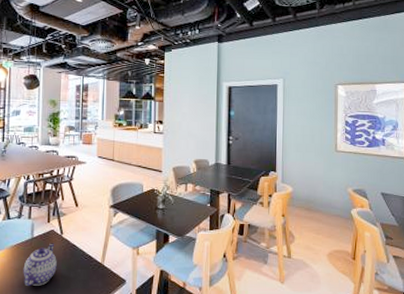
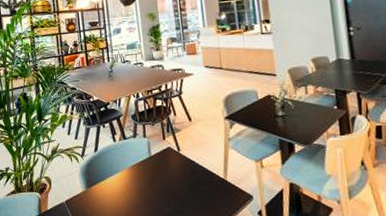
teapot: present [23,243,57,287] -> none [145,160,179,207]

